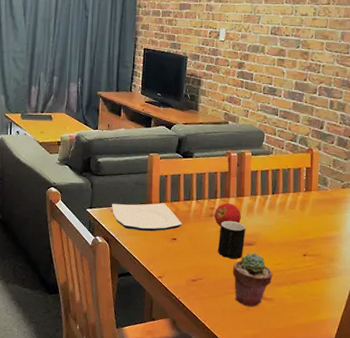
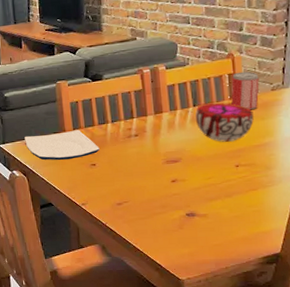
fruit: present [214,202,241,226] -> none [132,121,162,147]
cup: present [217,220,246,259] -> none [140,139,169,179]
potted succulent: present [232,252,273,307] -> none [159,169,204,225]
decorative bowl: none [272,192,324,232] -> present [195,102,254,142]
beer can: none [306,167,332,203] -> present [231,71,260,109]

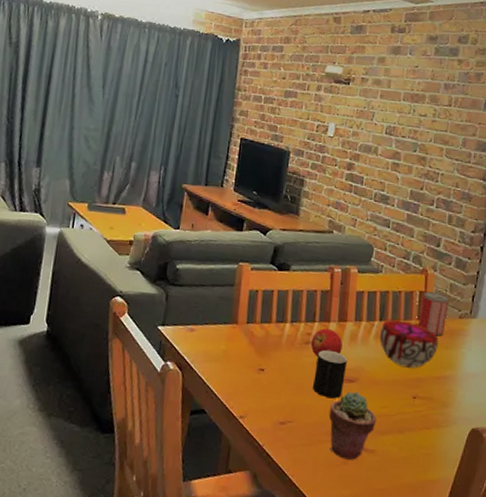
plate: present [25,129,100,160] -> none [188,322,272,359]
fruit: none [132,121,162,147] -> present [310,328,343,357]
cup: none [140,139,169,179] -> present [312,350,348,399]
potted succulent: none [159,169,204,225] -> present [328,391,377,460]

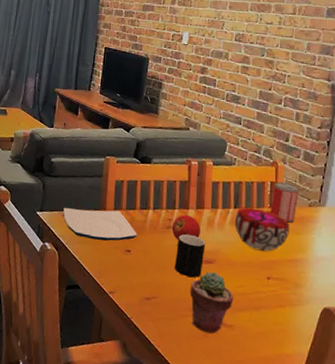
plate: none [188,322,272,359] -> present [63,208,137,241]

